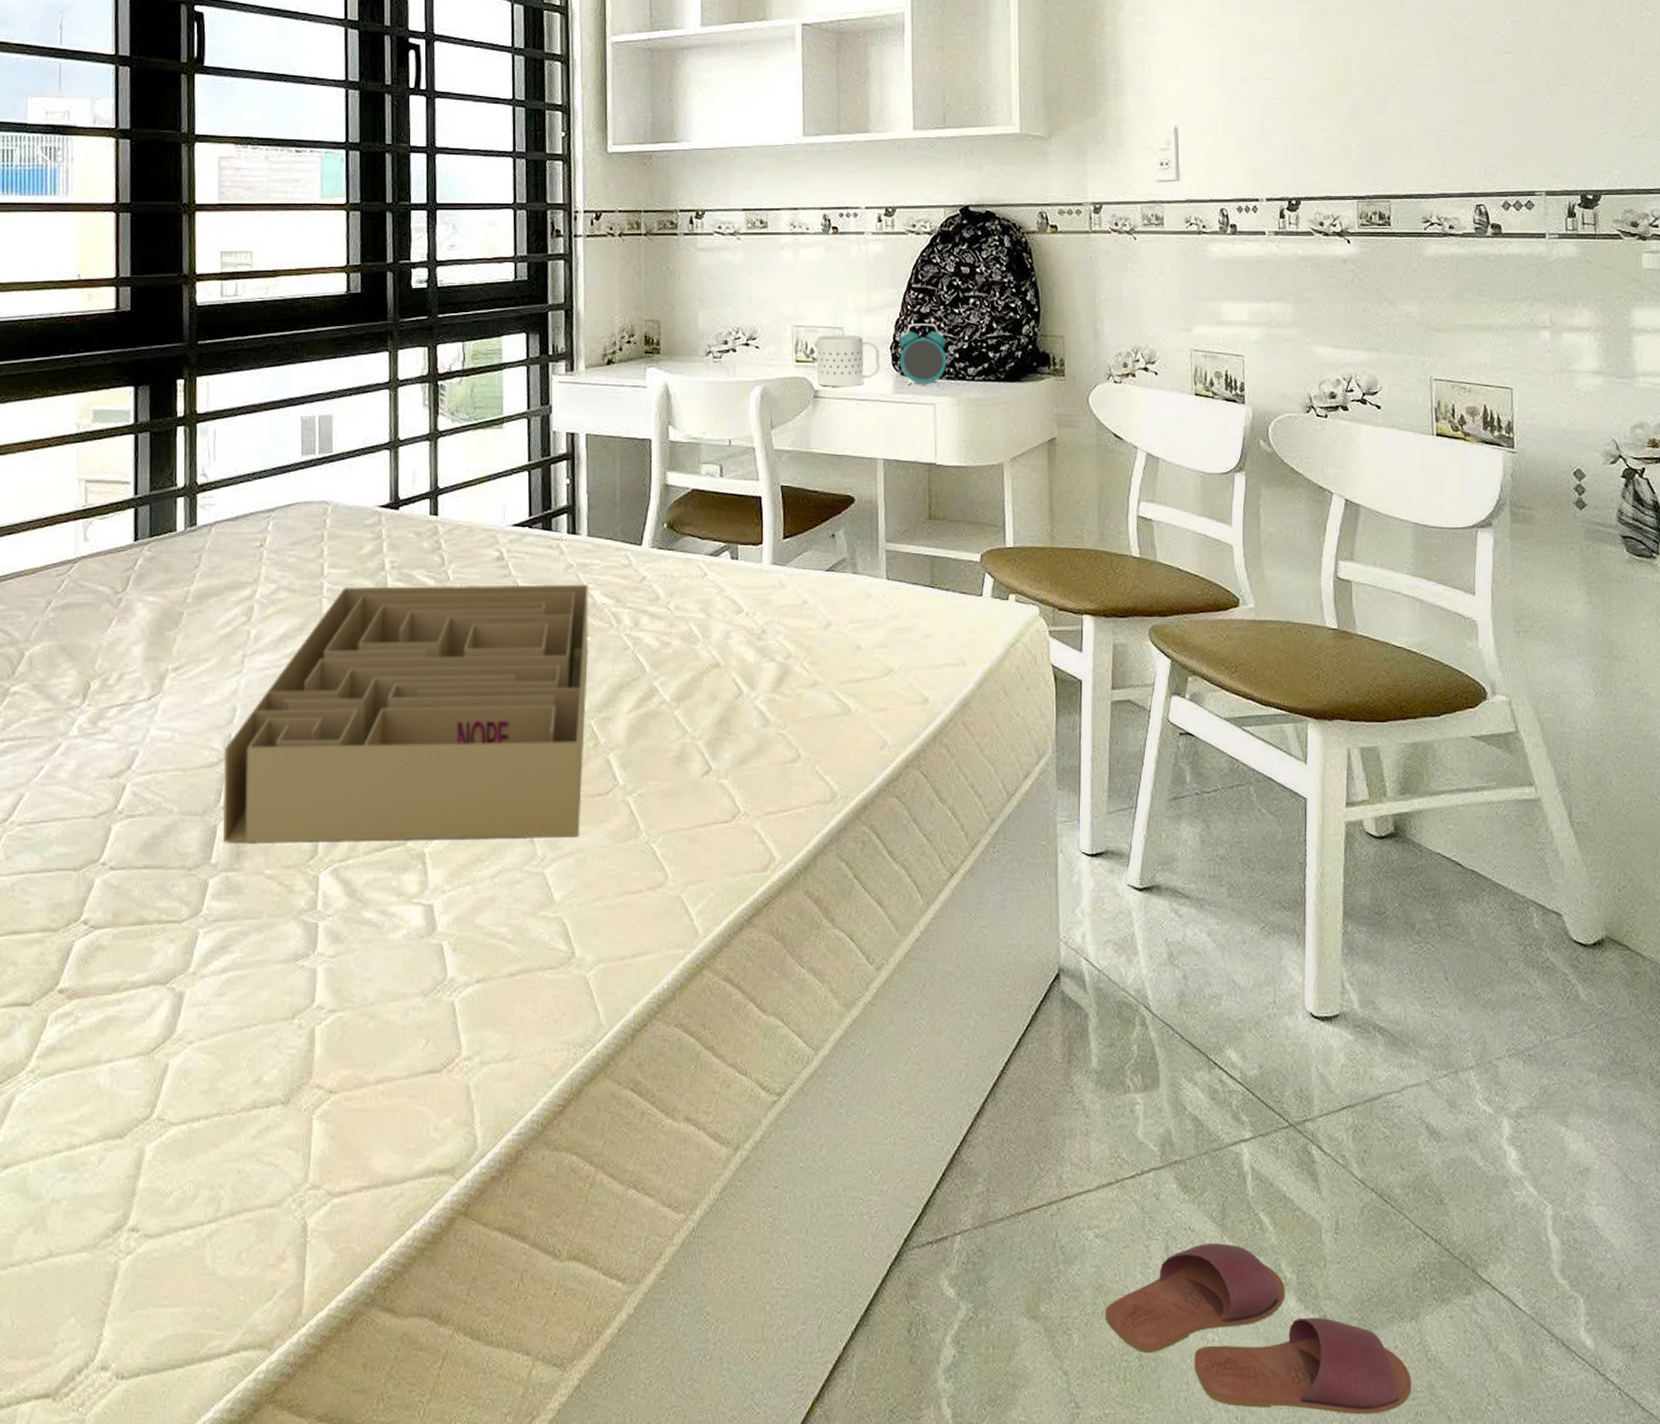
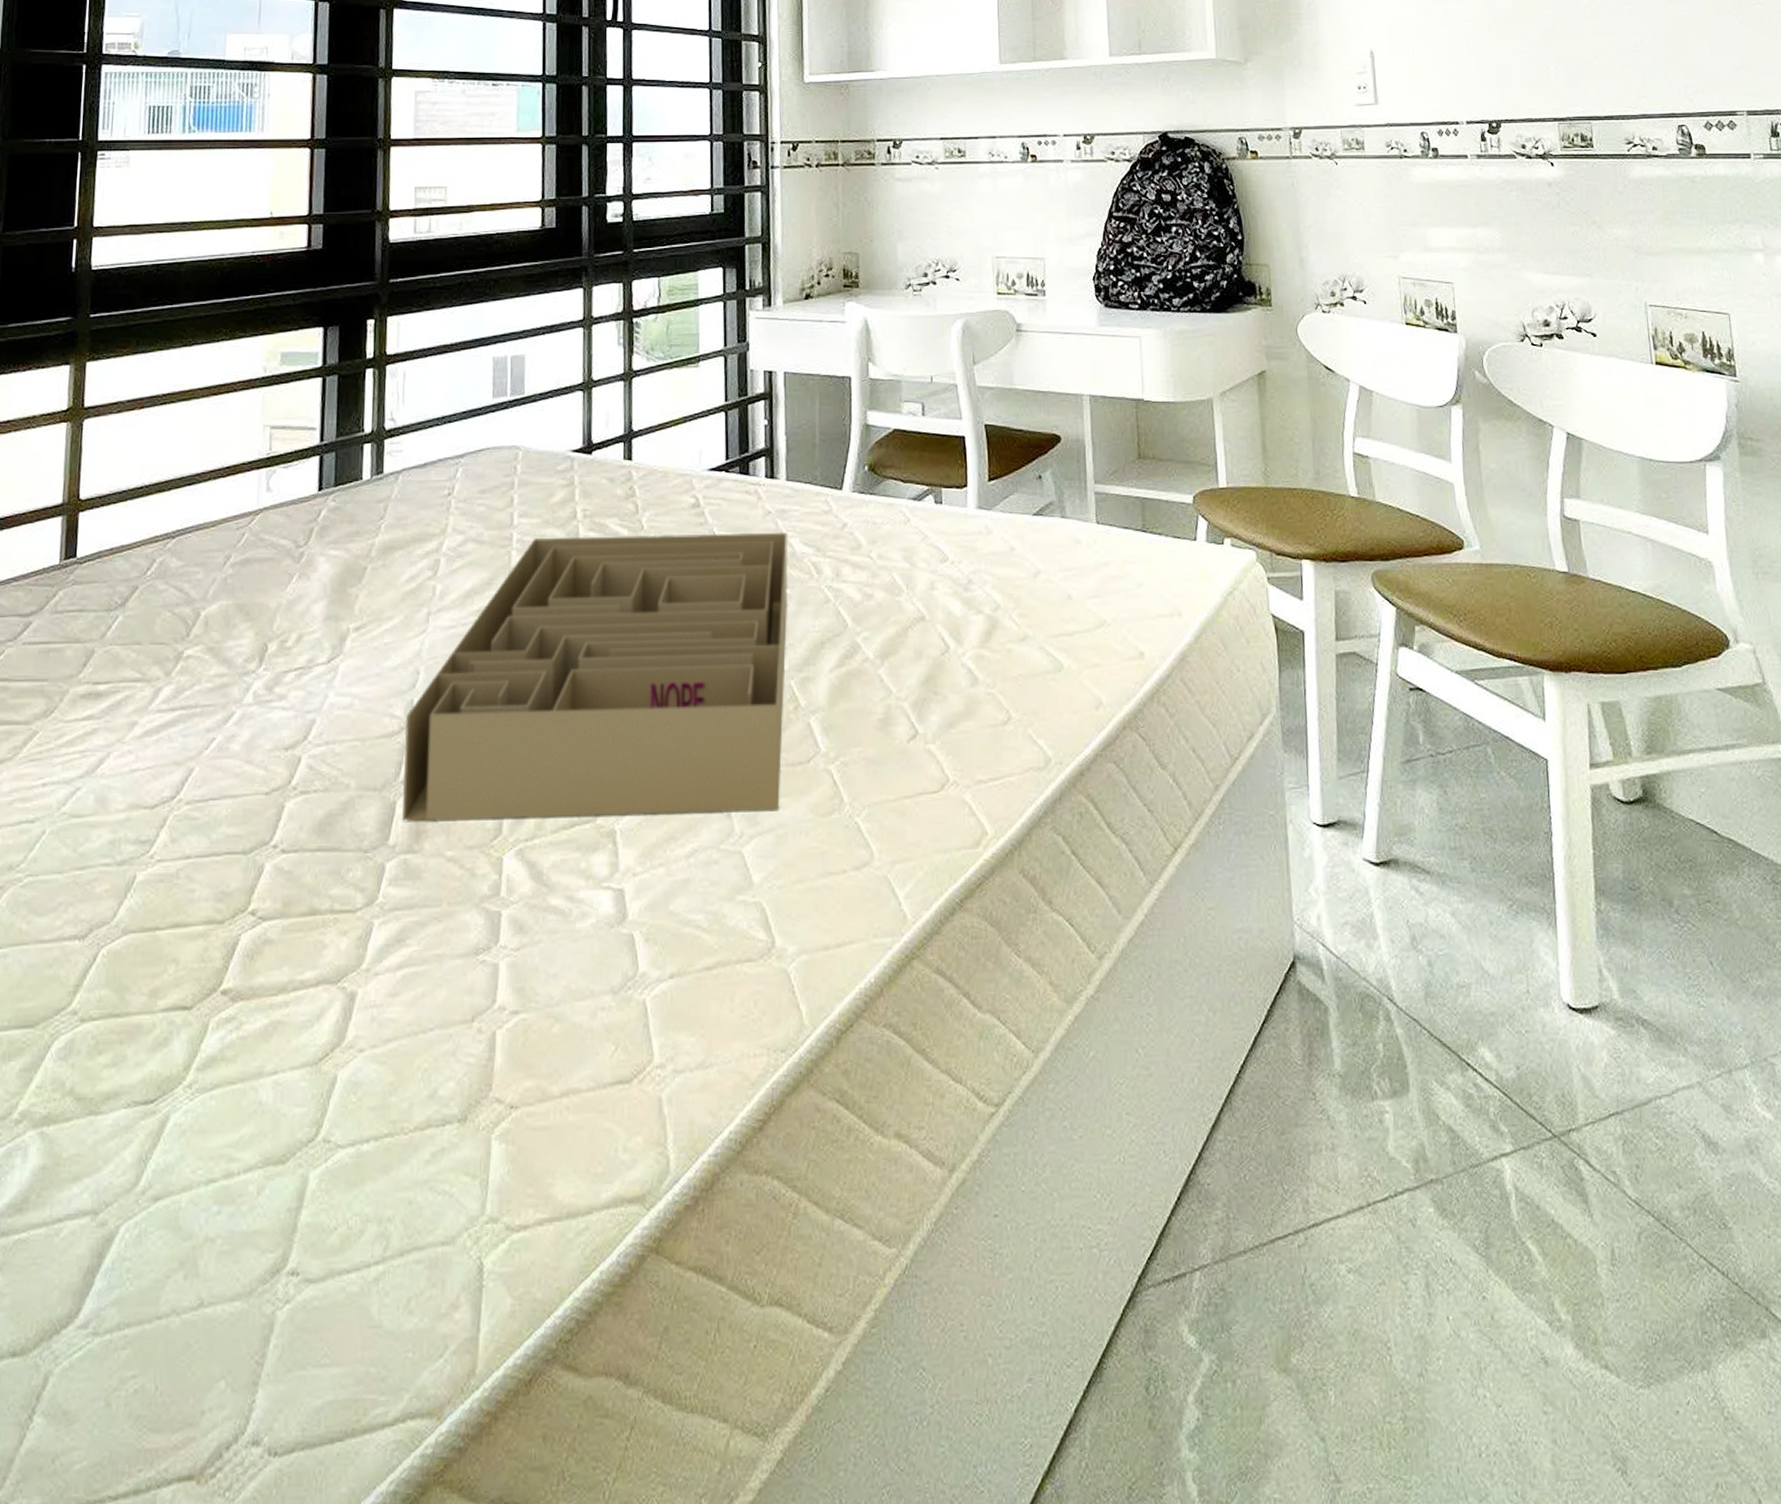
mug: present [816,334,879,387] -> none [1017,265,1083,320]
alarm clock: present [899,323,947,389] -> none [1102,253,1151,321]
slippers: present [1106,1243,1412,1415] -> none [1363,1278,1710,1488]

